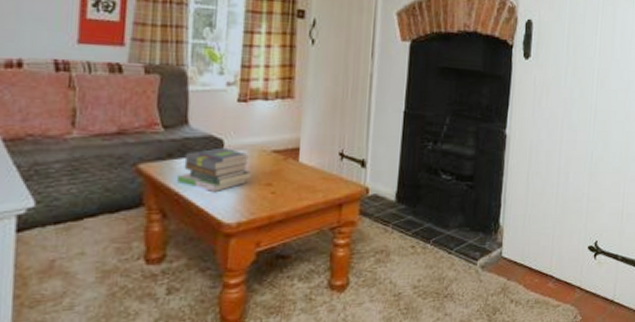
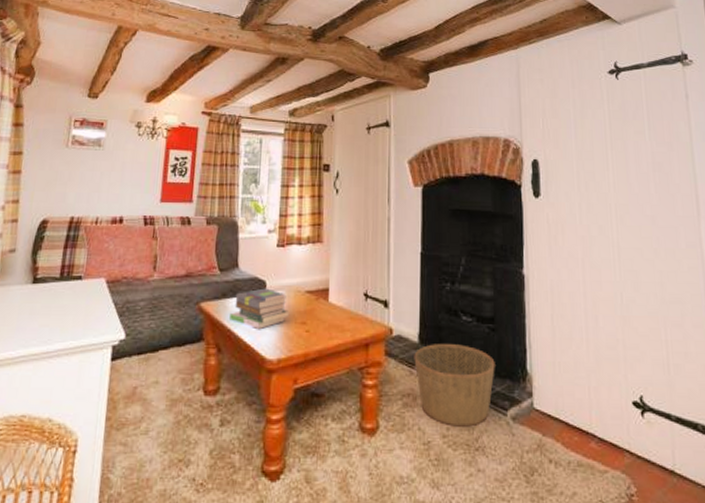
basket: none [389,202,470,278] -> present [414,344,495,427]

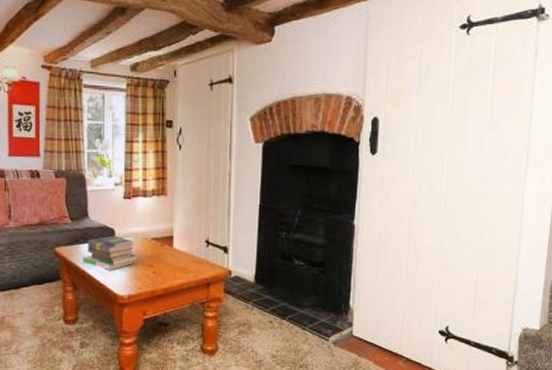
basket: present [414,344,495,427] -> none [250,284,322,349]

